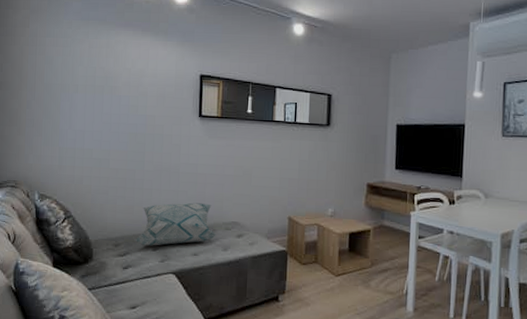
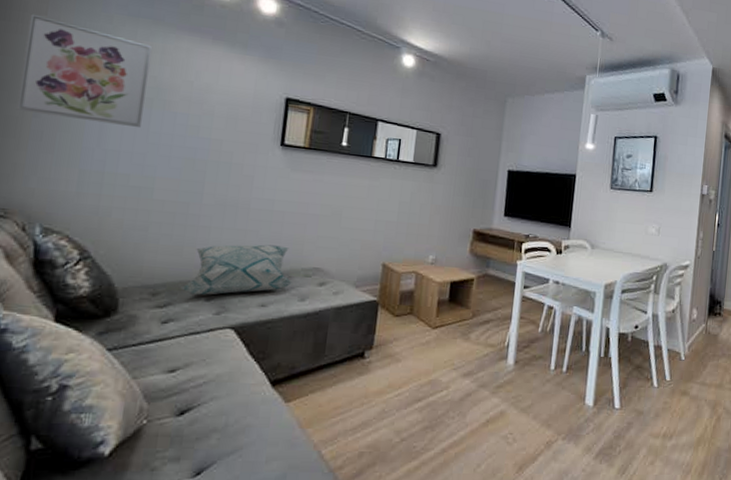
wall art: none [16,28,99,111] -> present [16,13,152,129]

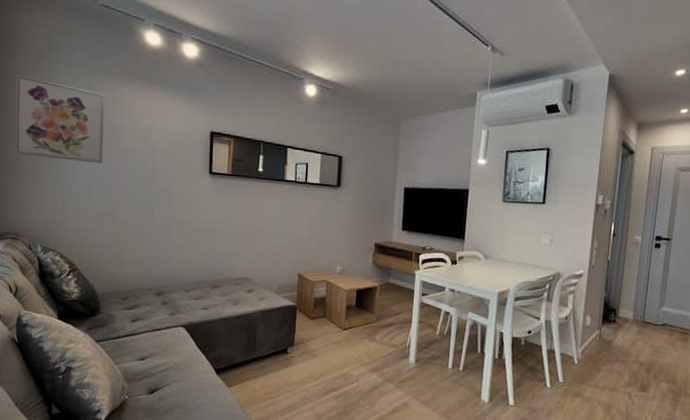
decorative pillow: present [180,244,292,295] -> none [142,258,226,300]

